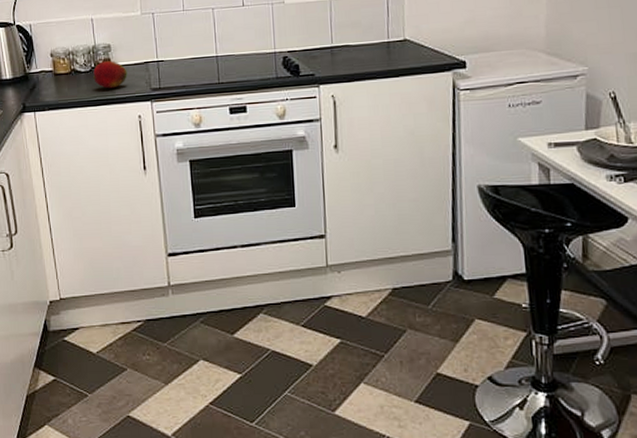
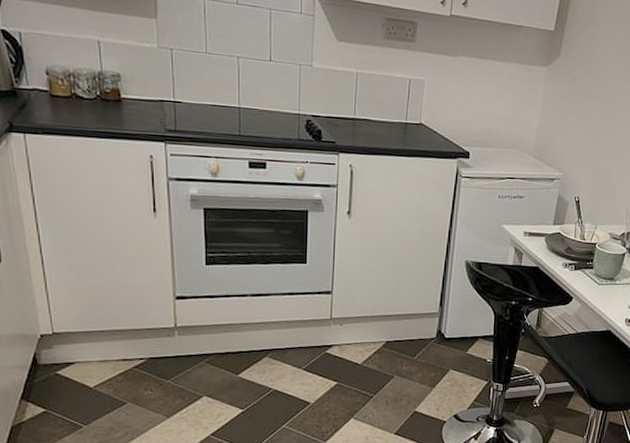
fruit: present [93,61,127,89] -> none [99,91,139,123]

